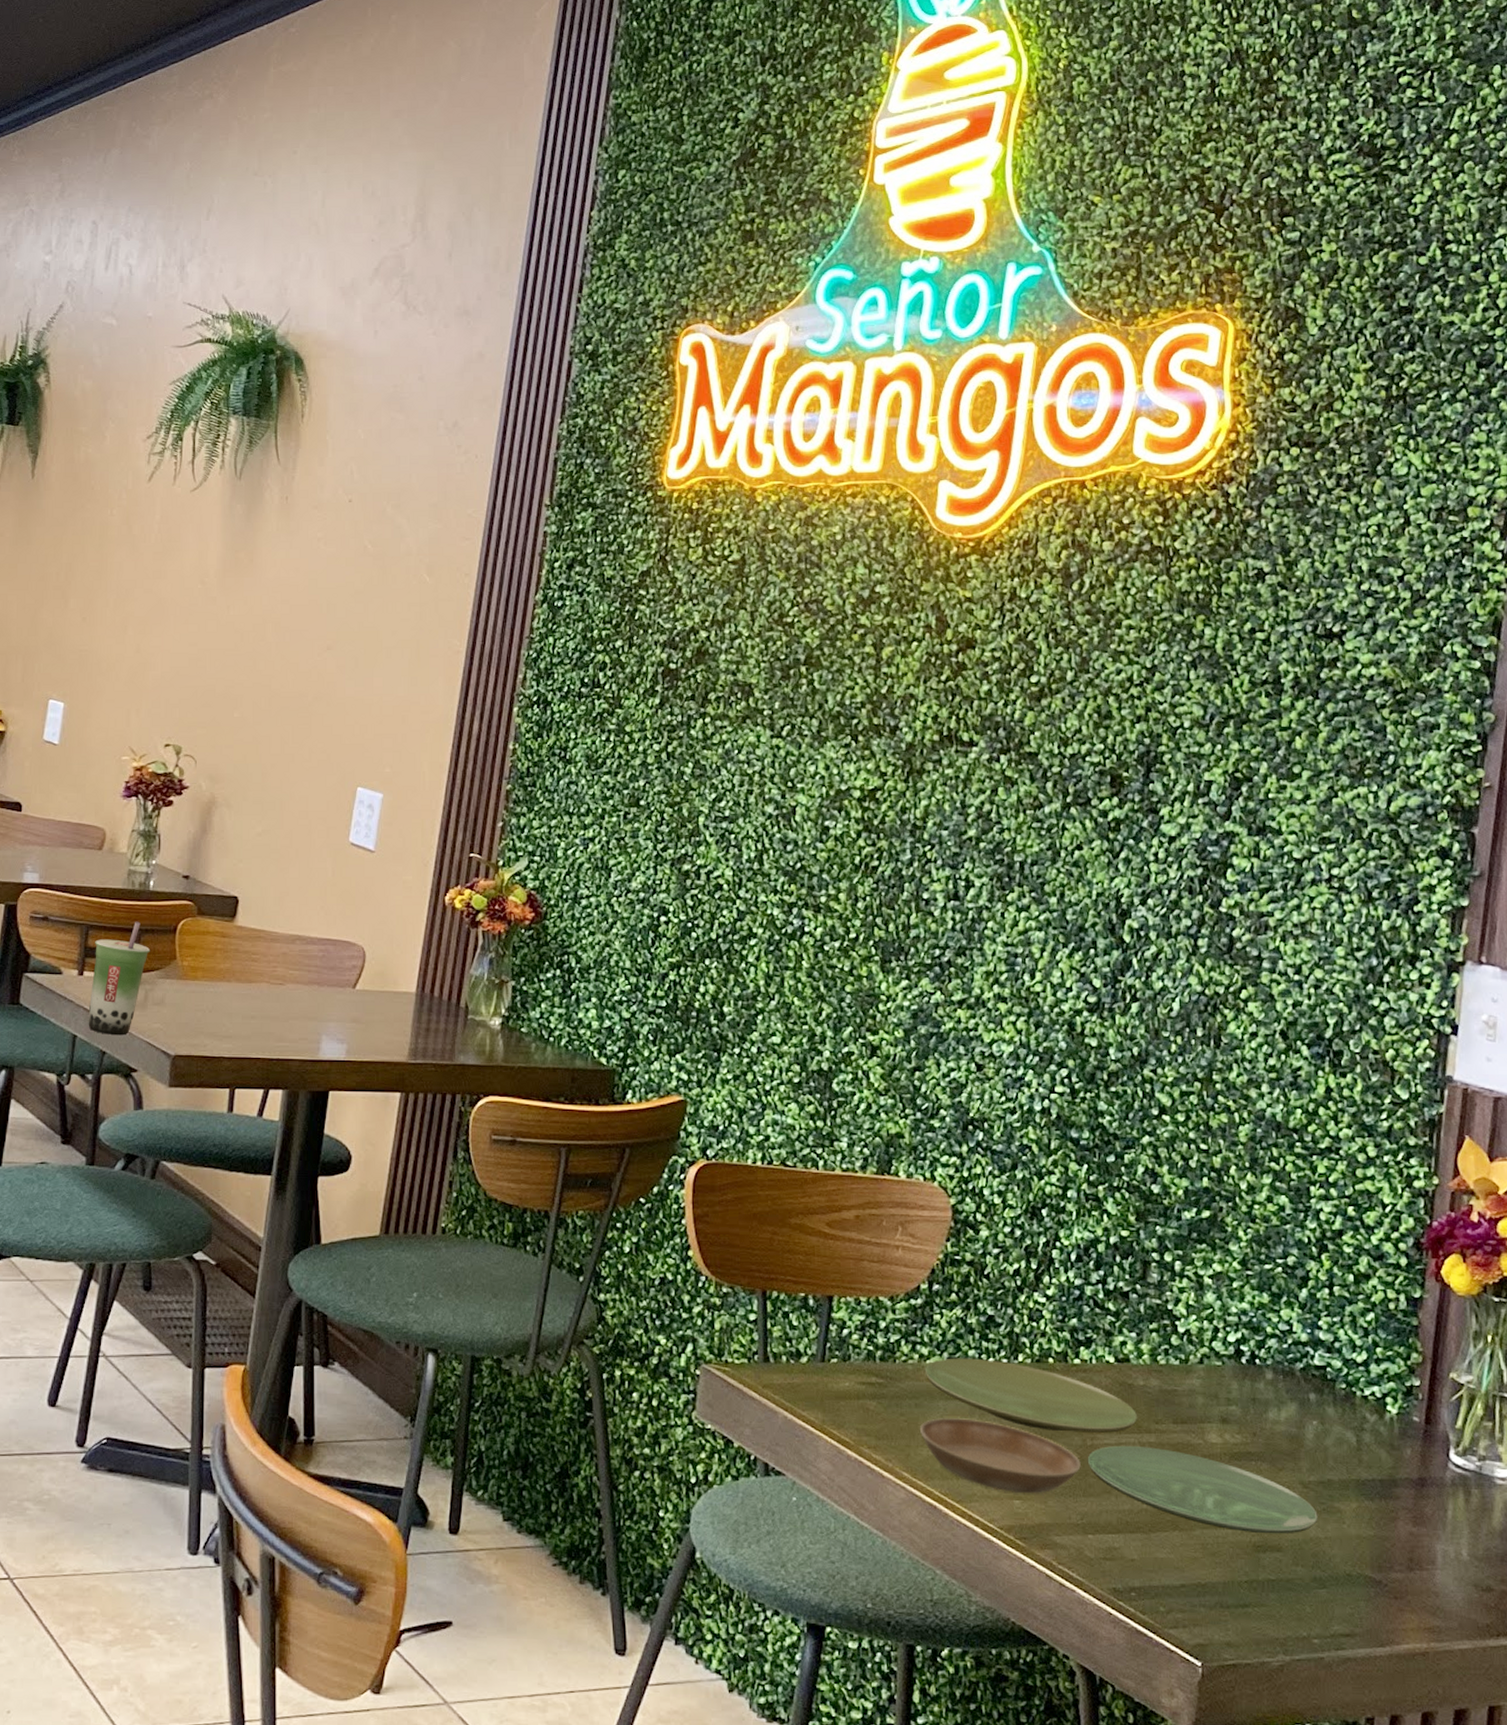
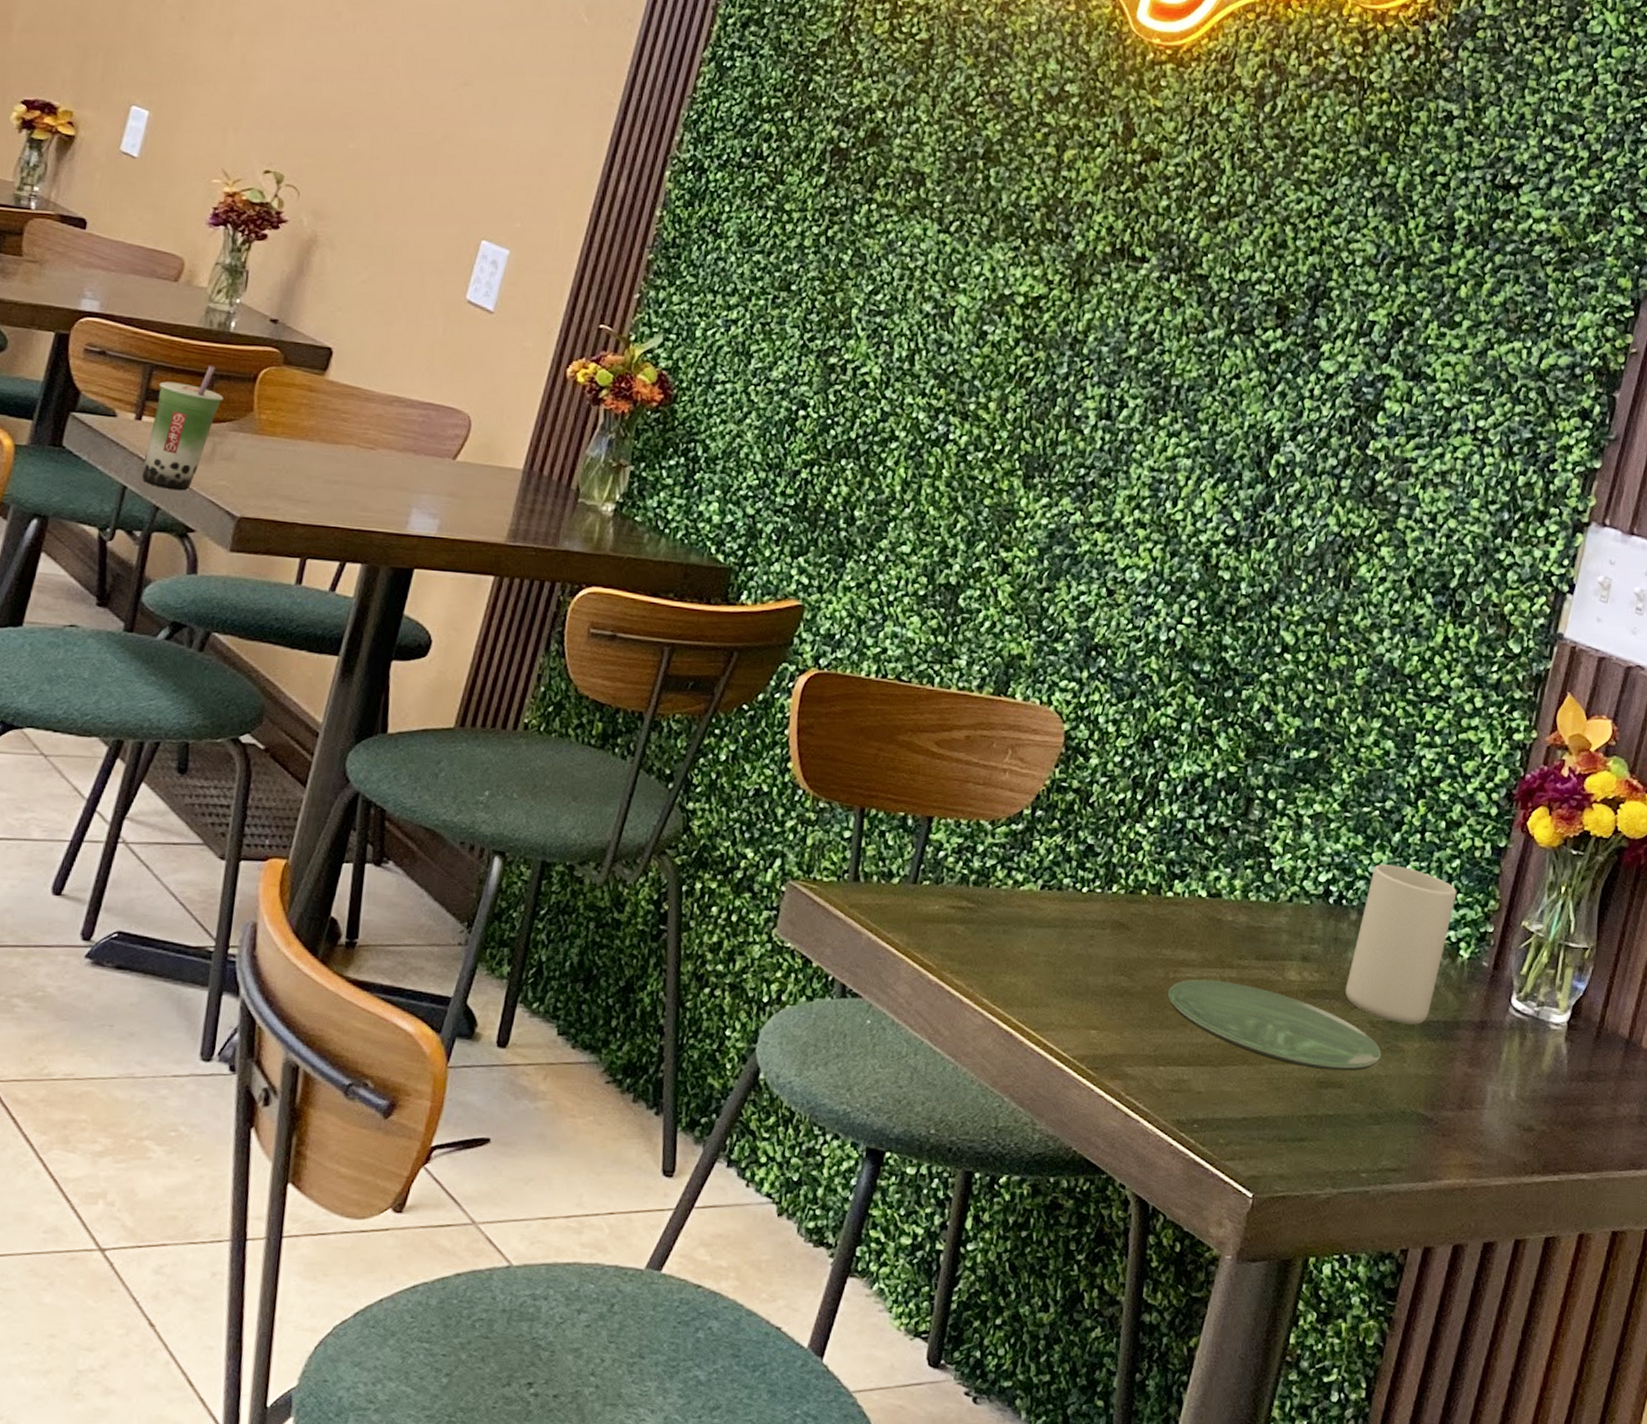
saucer: present [920,1417,1081,1494] -> none [1005,944,1161,1025]
plate: present [924,1358,1138,1433] -> none [1017,885,1223,967]
cup: none [1271,1321,1376,1484] -> present [1345,864,1457,1025]

